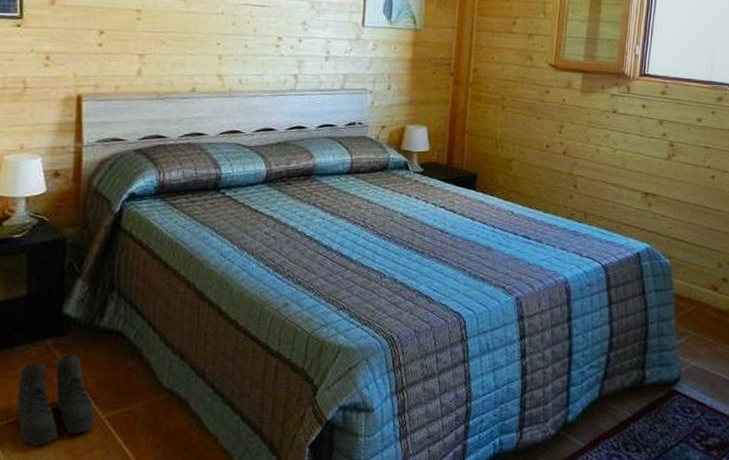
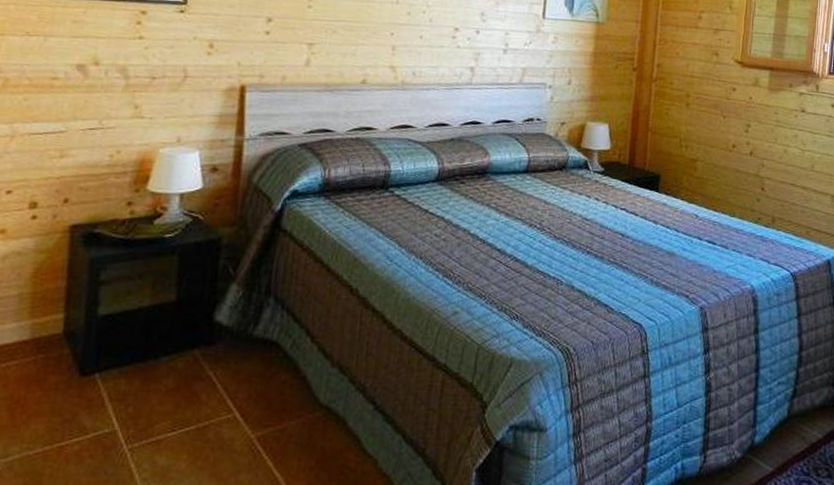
boots: present [17,354,96,446] -> none [158,365,244,469]

